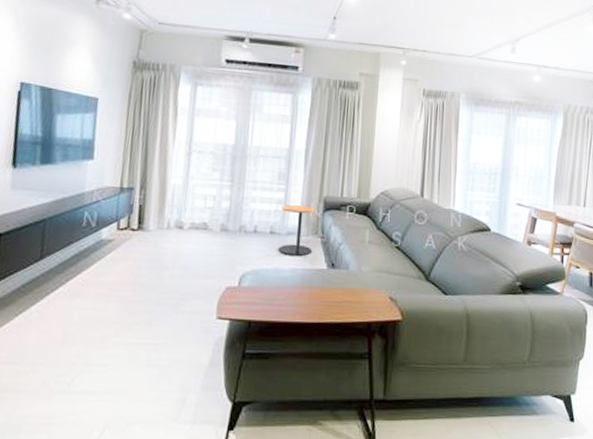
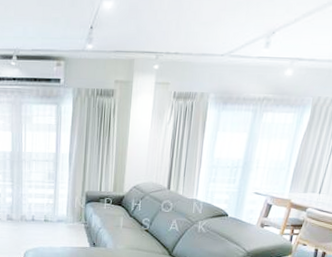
side table: present [278,204,315,256] -> none [51,198,79,238]

